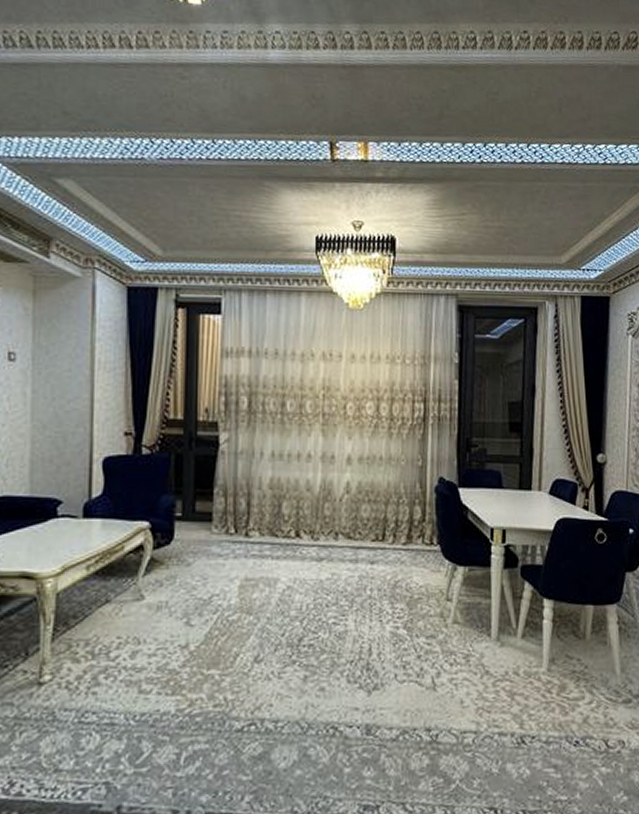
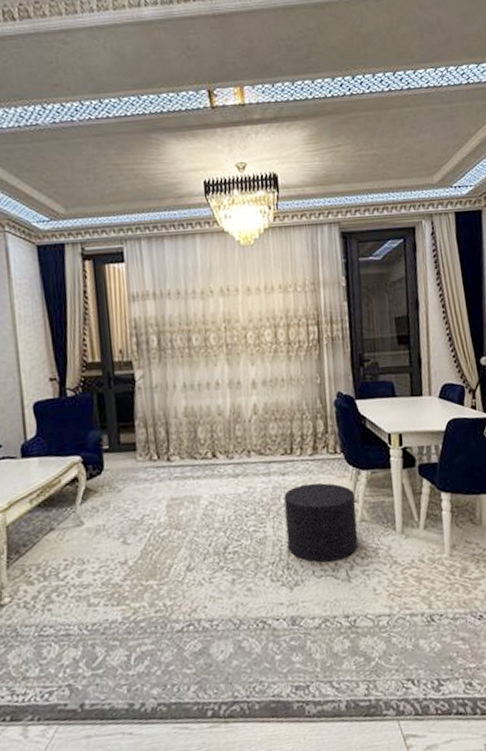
stool: none [369,575,449,666] -> present [284,483,358,563]

